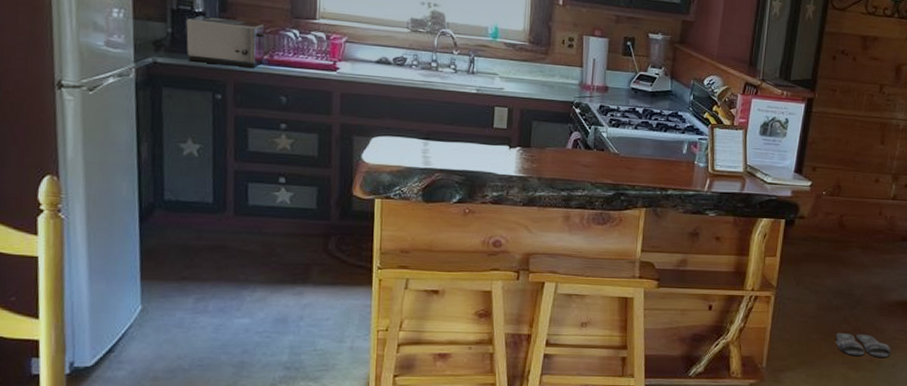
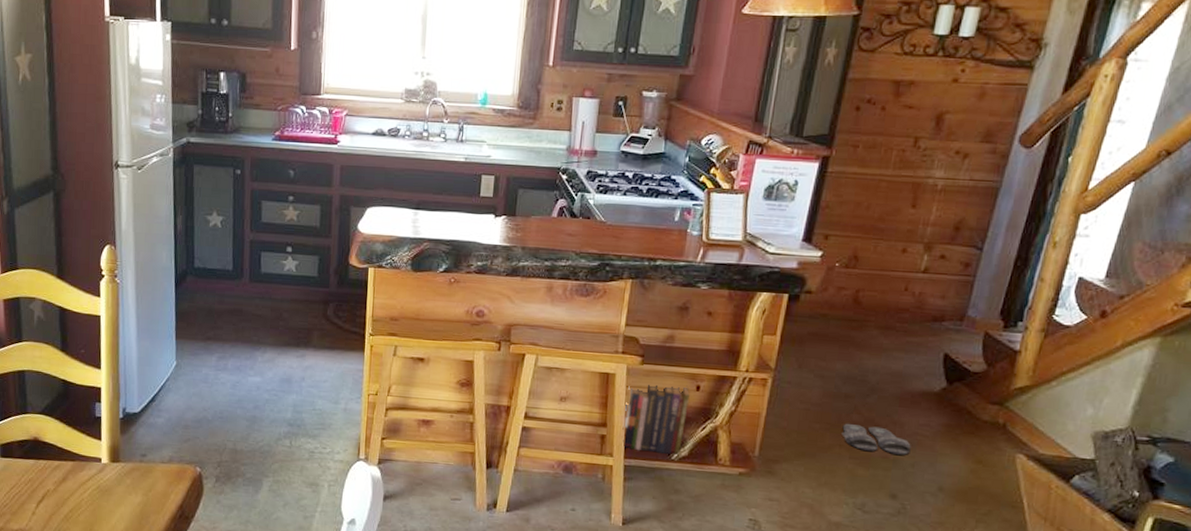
toaster: present [186,15,265,69] -> none [213,97,277,145]
books: none [642,306,703,372] -> present [622,385,690,456]

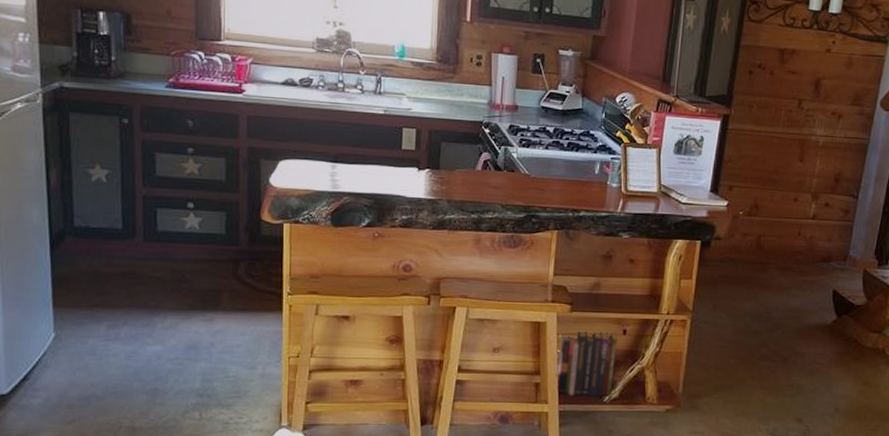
slippers: present [842,423,911,456] -> none [753,356,811,383]

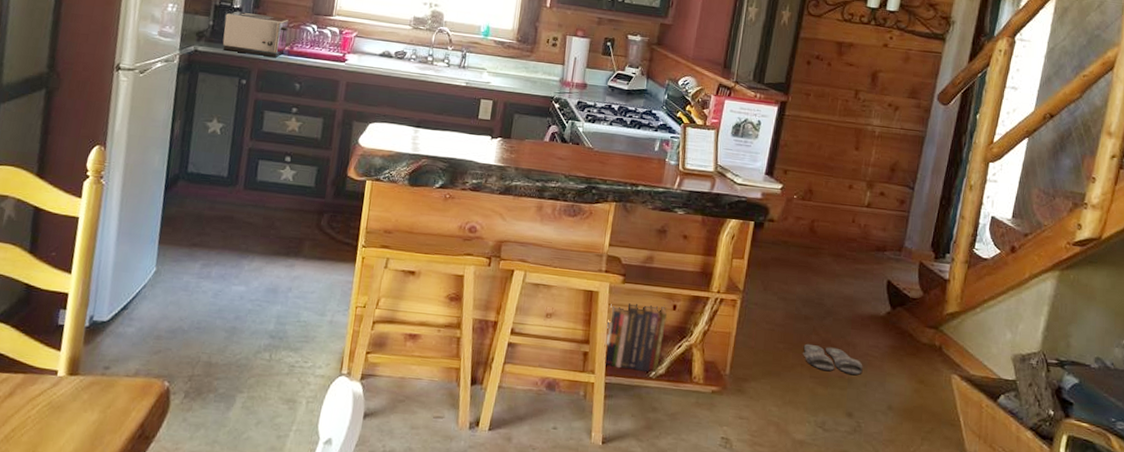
toaster: none [91,38,170,92] -> present [222,11,289,58]
slippers: none [753,356,811,383] -> present [803,343,863,376]

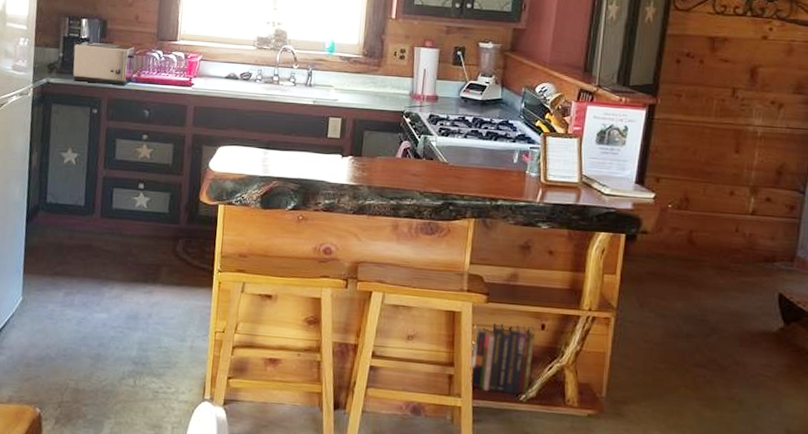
slippers: present [803,343,863,376] -> none [686,363,755,397]

